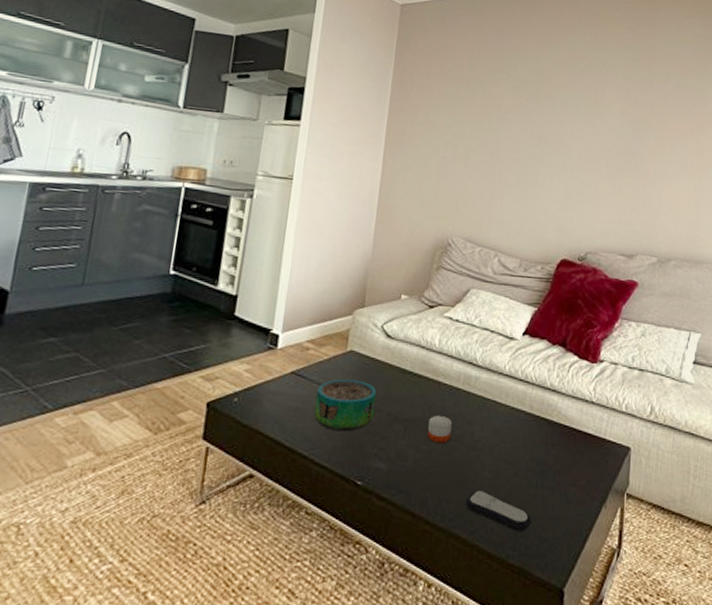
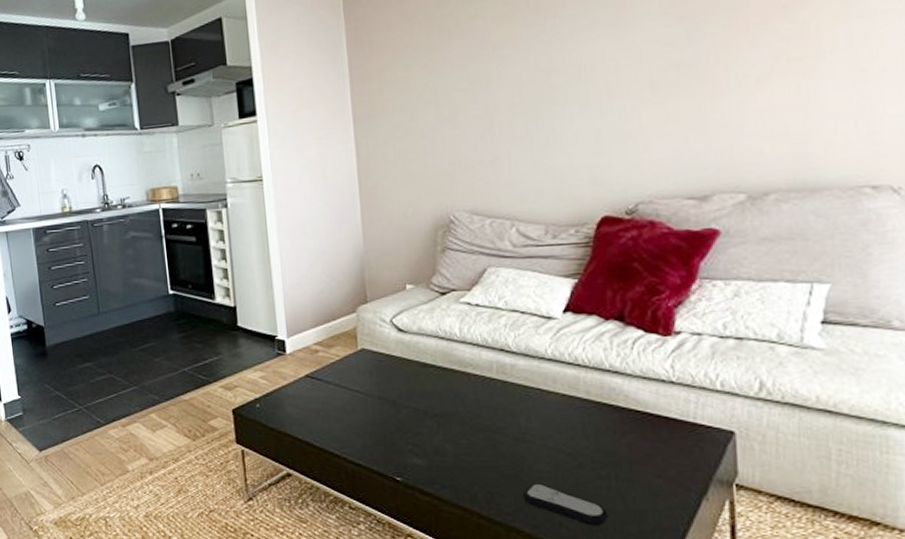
decorative bowl: present [314,379,377,432] -> none [335,378,401,430]
candle: present [427,415,452,444] -> none [463,407,492,437]

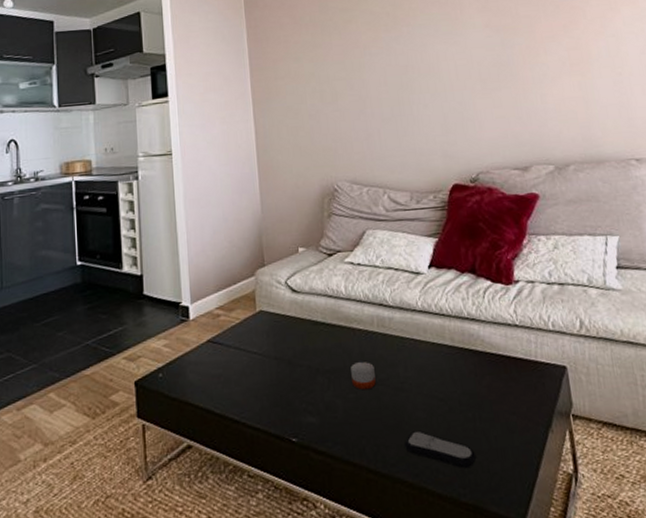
candle: none [463,407,492,437] -> present [351,361,376,390]

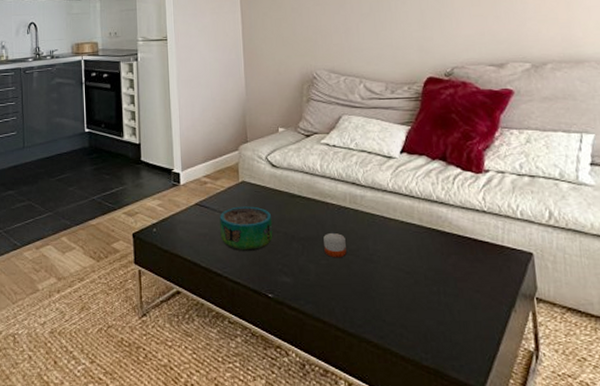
decorative bowl: none [235,338,296,393] -> present [219,206,273,252]
remote control: present [404,430,477,468] -> none [371,298,440,335]

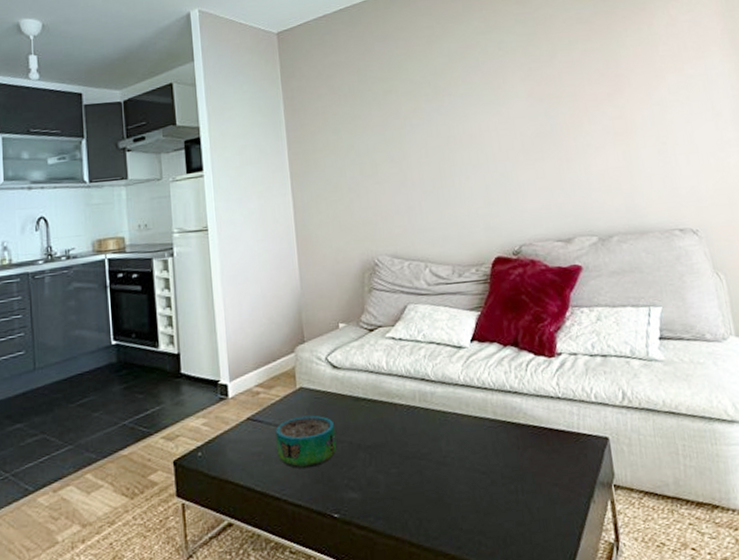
candle: present [323,232,346,258] -> none [392,436,418,465]

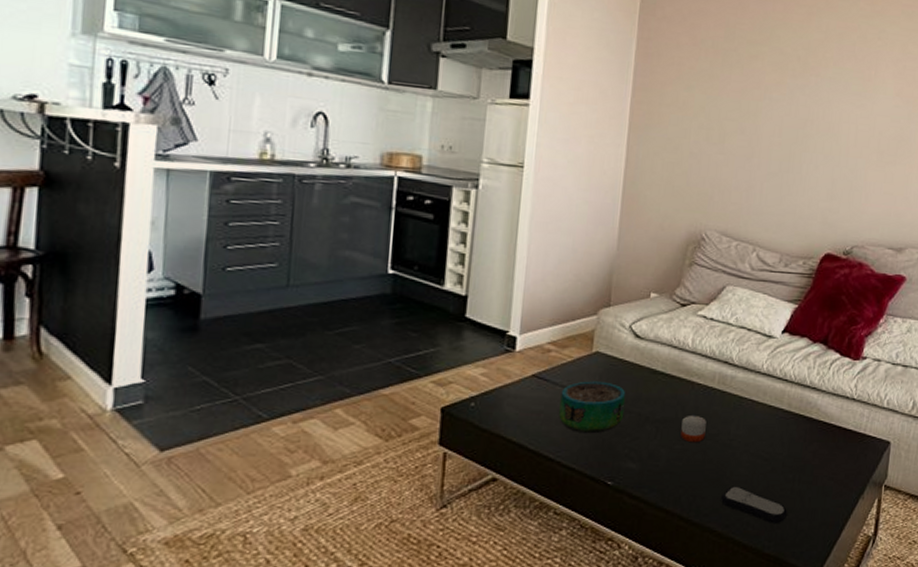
candle: none [392,436,418,465] -> present [681,415,706,443]
remote control: none [447,504,519,540] -> present [721,486,788,523]

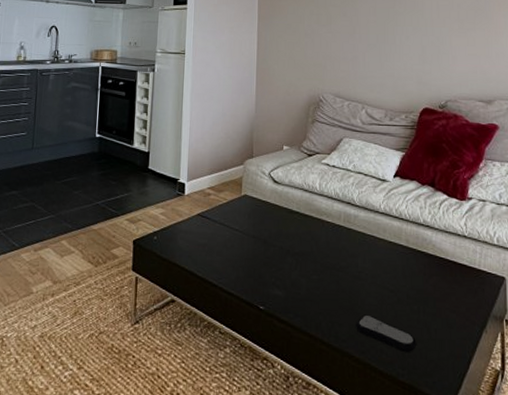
decorative bowl: present [559,381,626,434] -> none [219,219,270,264]
candle: present [681,415,706,443] -> none [317,249,337,274]

